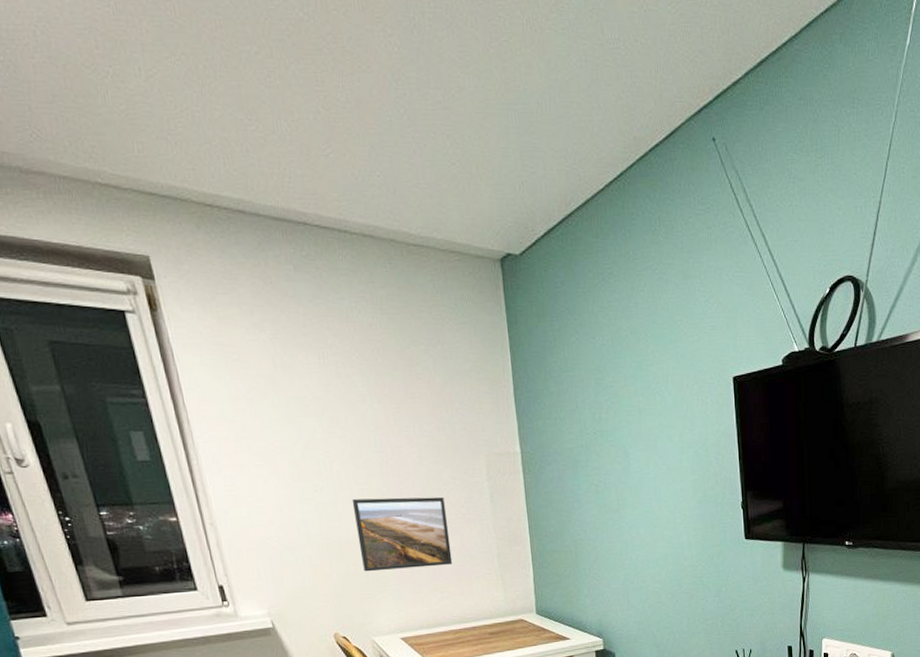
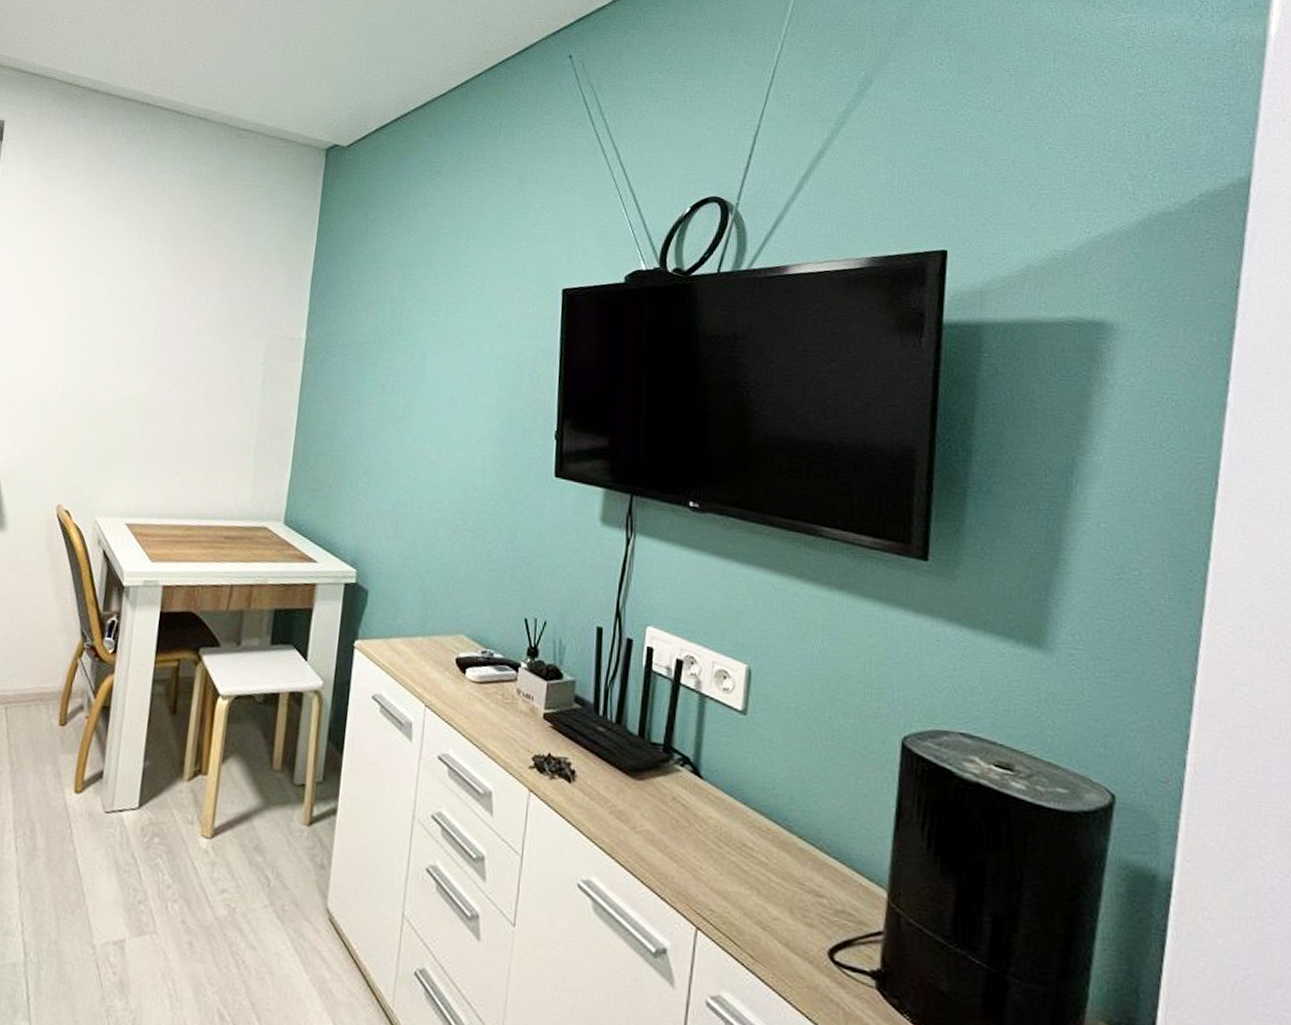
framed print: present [352,496,453,572] -> none [108,363,212,449]

